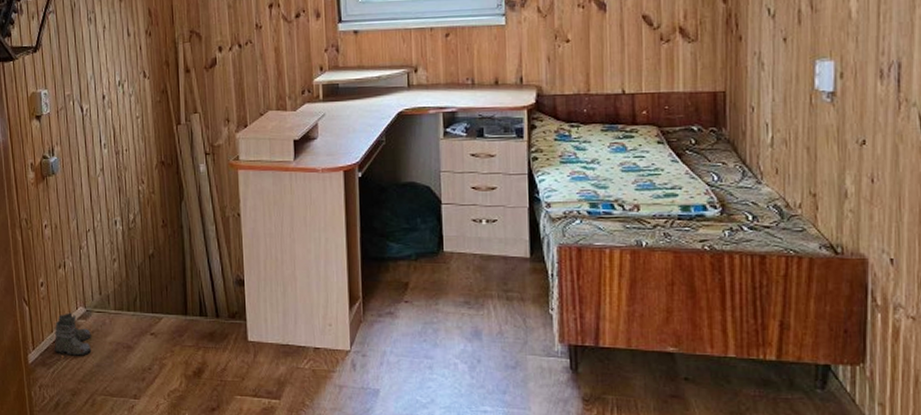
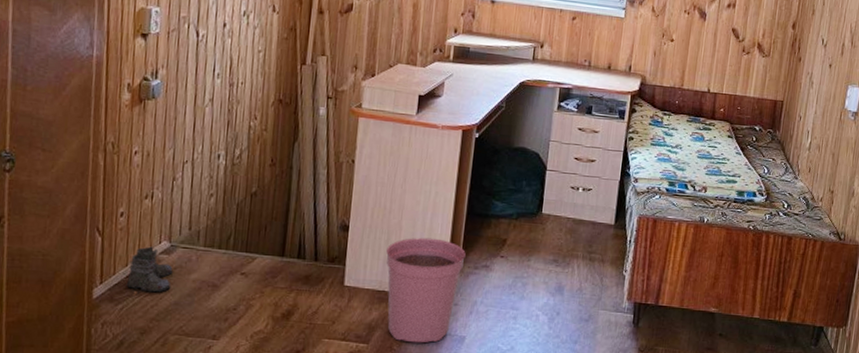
plant pot: none [284,287,367,398] -> present [386,237,466,343]

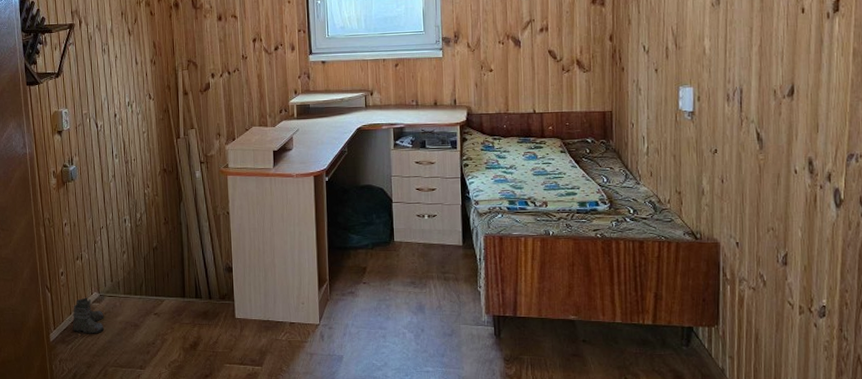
plant pot: present [386,237,466,343] -> none [266,272,333,364]

